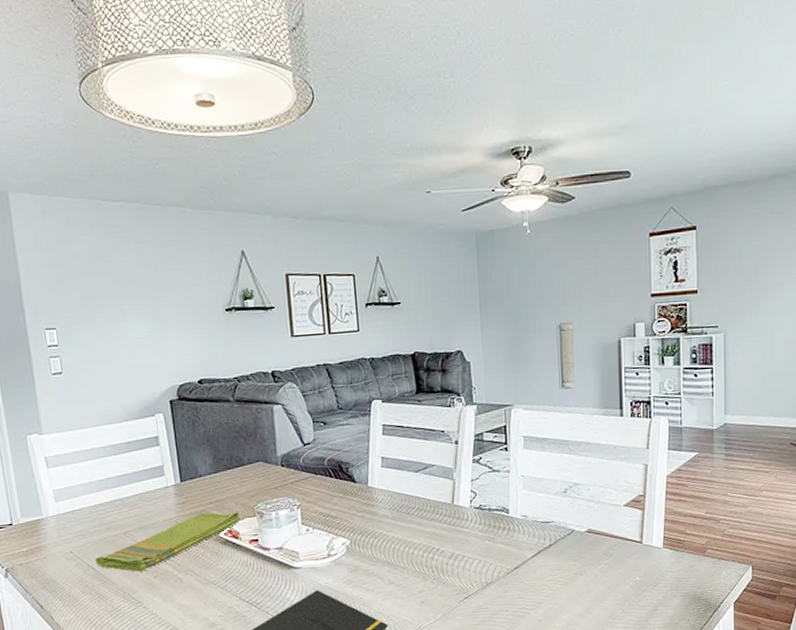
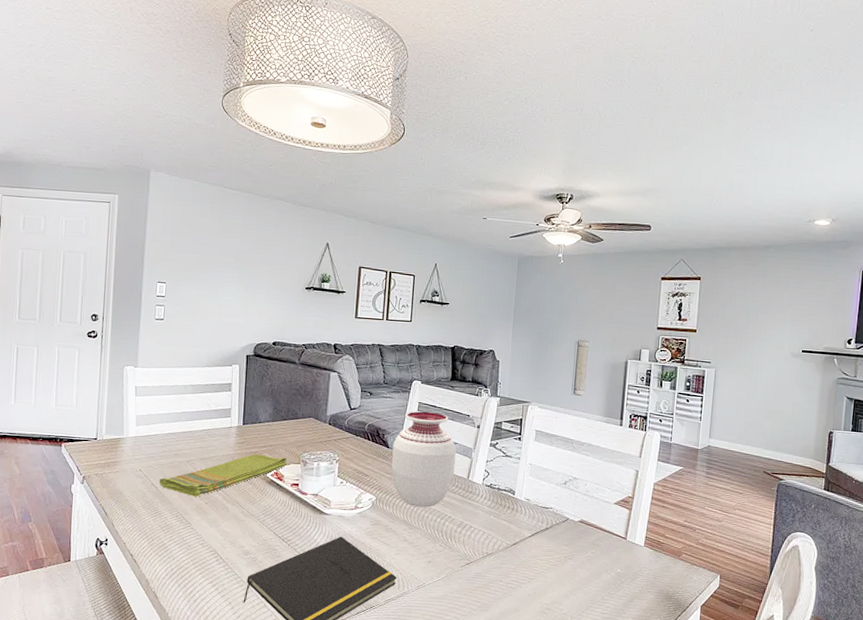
vase: none [360,433,436,544] -> present [391,411,456,508]

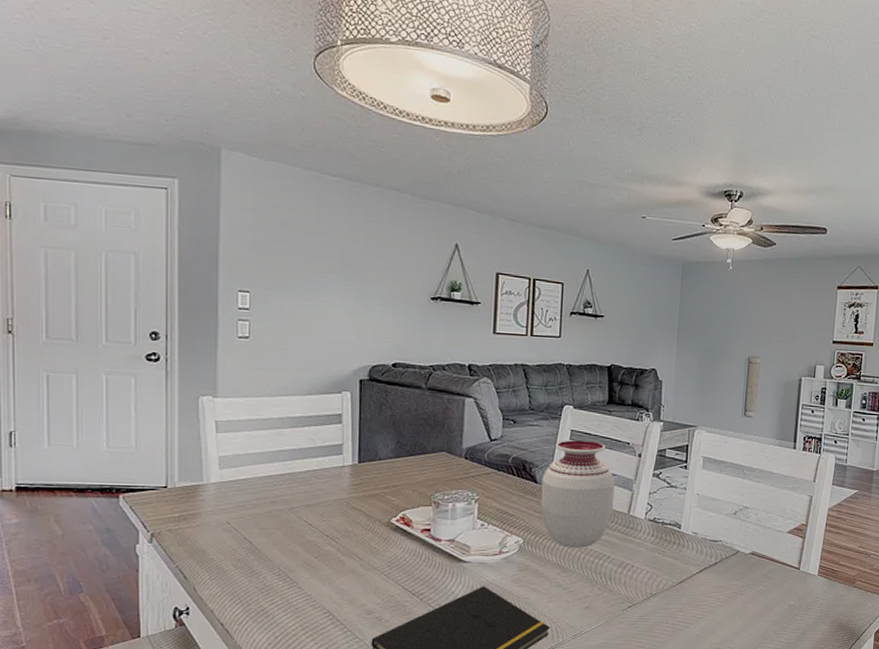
dish towel: present [159,454,287,497] -> none [253,497,416,550]

